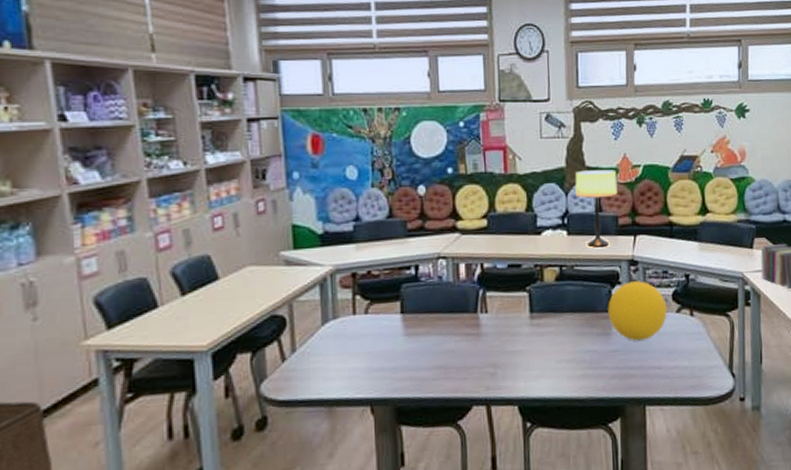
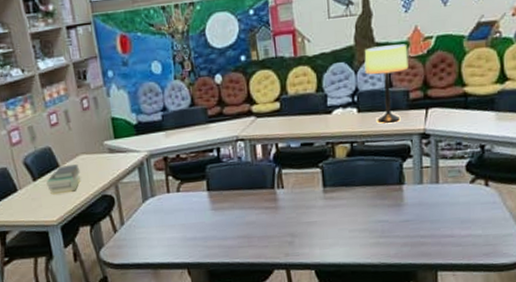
books: none [199,277,246,314] -> present [46,164,81,195]
ball: present [608,281,667,341] -> none [399,153,461,211]

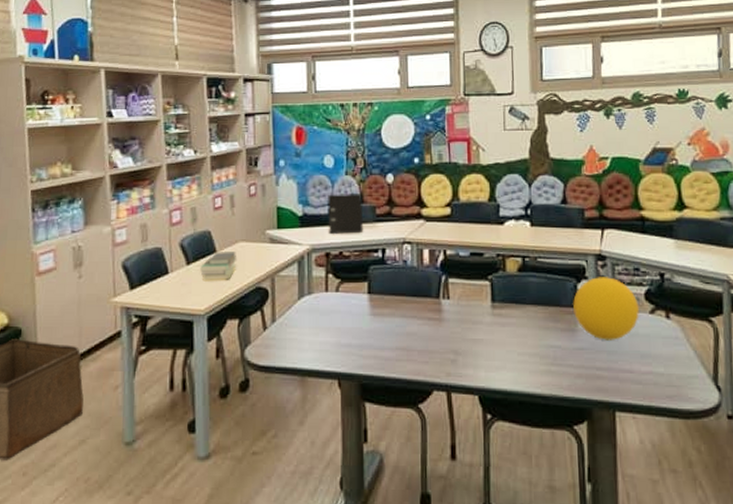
binder: none [159,97,197,139] -> present [326,192,364,234]
table lamp: present [364,44,409,123] -> none [539,162,584,240]
ball: none [399,153,461,211] -> present [573,277,639,340]

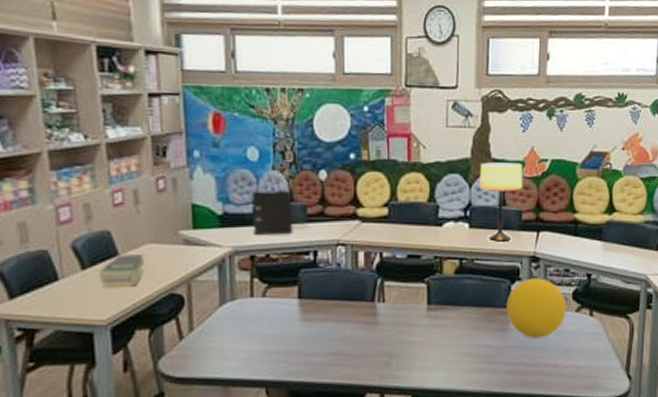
table lamp: none [539,162,584,240] -> present [480,162,523,242]

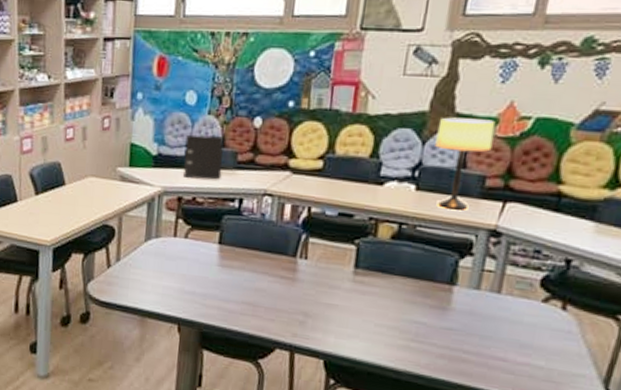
books: present [99,255,145,288] -> none [48,184,86,214]
ball: present [506,278,566,338] -> none [448,255,531,325]

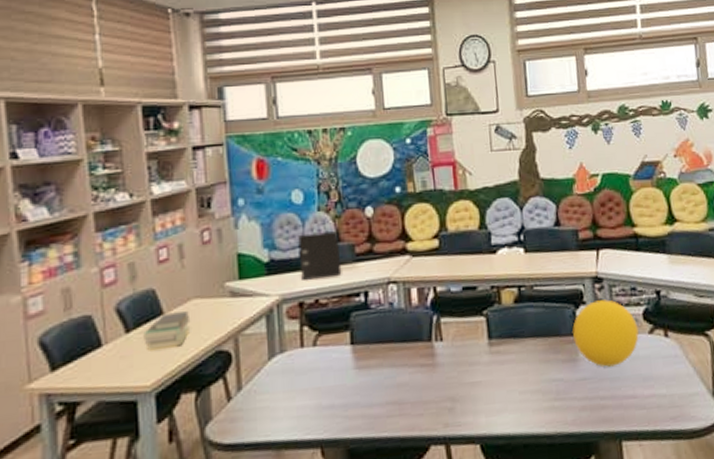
books: none [48,184,86,214] -> present [143,311,191,351]
table lamp: present [435,117,496,210] -> none [529,180,576,265]
ball: none [448,255,531,325] -> present [572,299,639,367]

